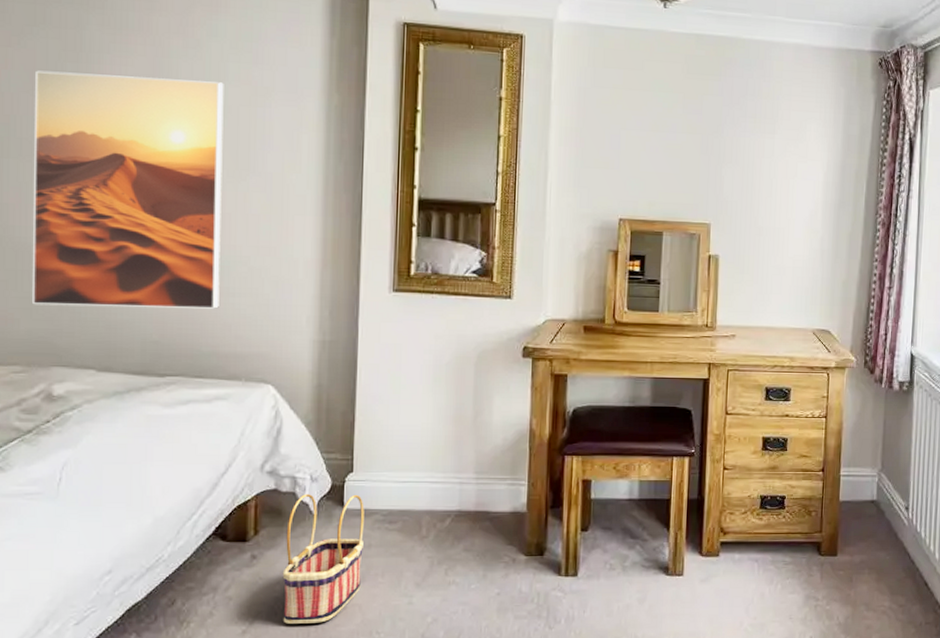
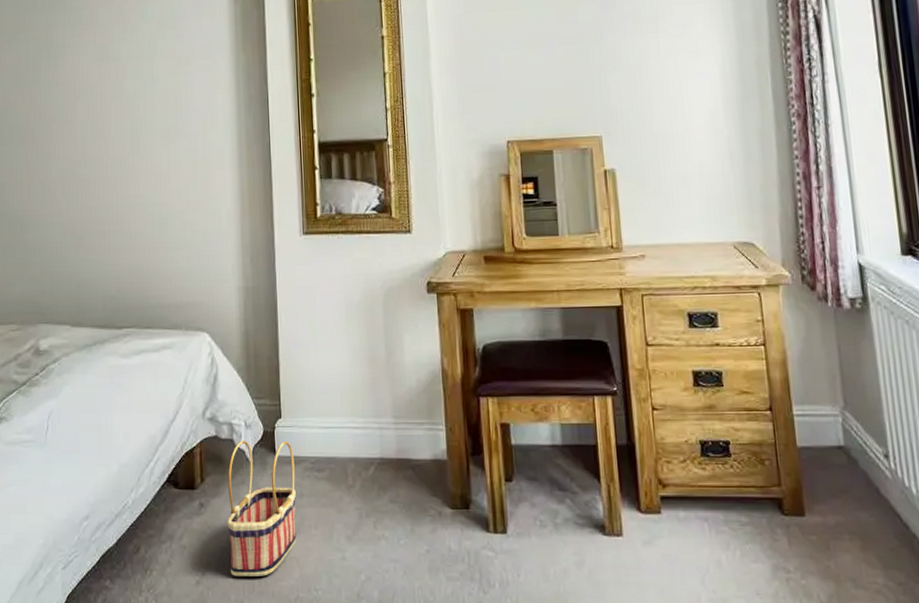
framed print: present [33,70,224,309] -> none [20,58,161,270]

